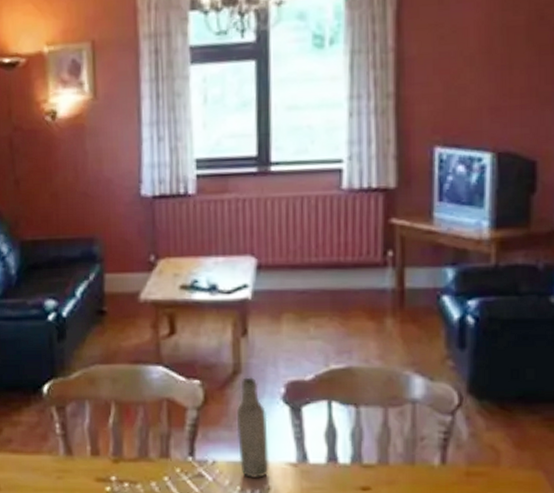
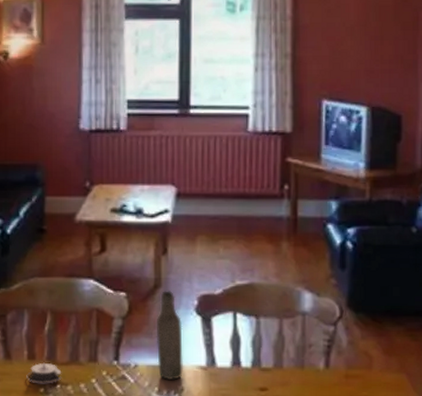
architectural model: none [90,458,130,483] -> present [26,362,62,384]

